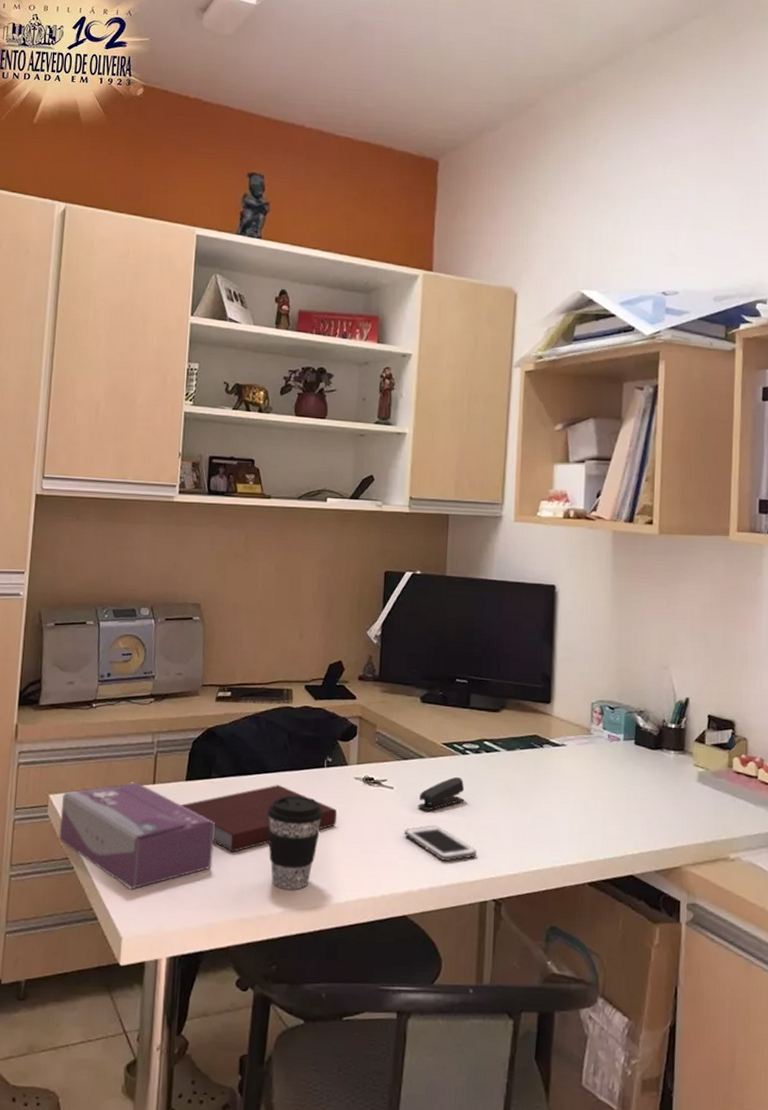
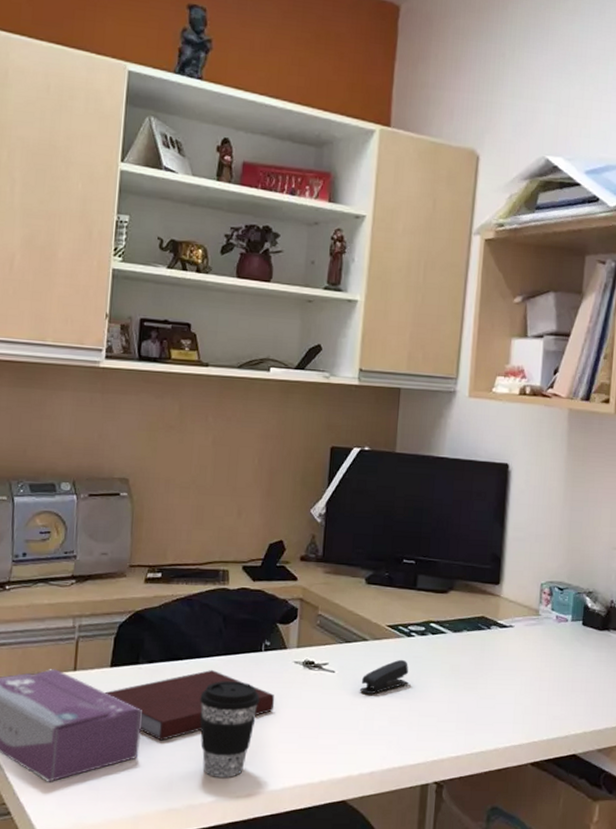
cell phone: present [404,825,476,862] -> none [345,708,419,746]

